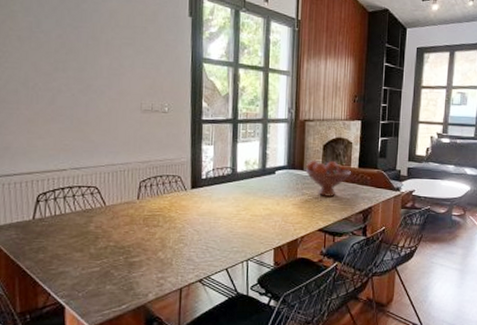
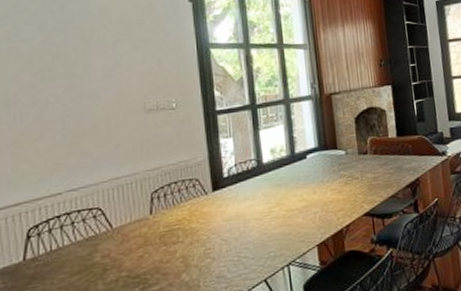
fruit bowl: present [305,160,352,198] -> none [339,133,391,176]

